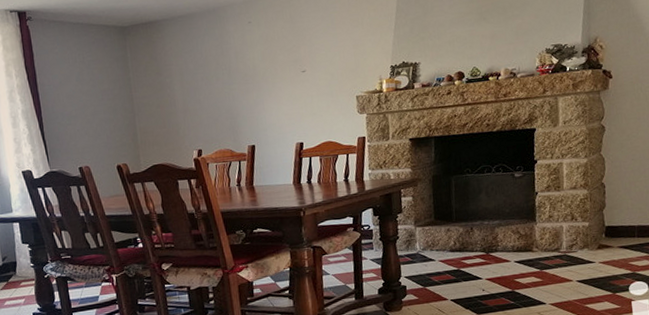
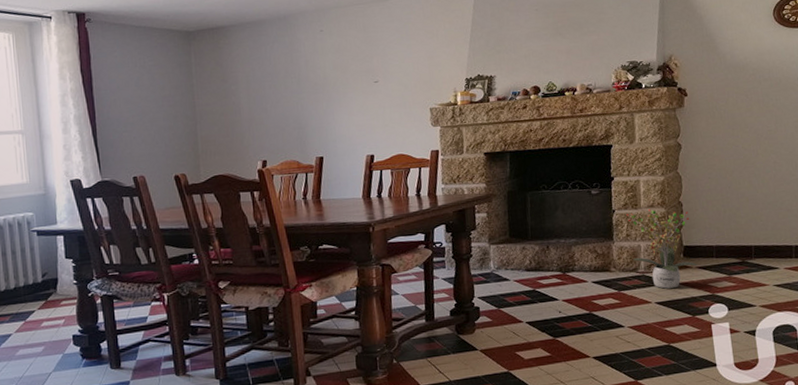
potted plant: none [549,191,620,268] -> present [626,209,698,289]

